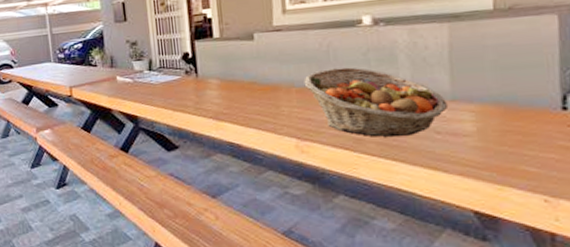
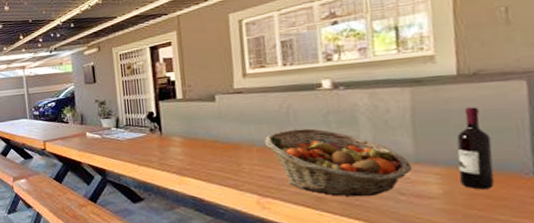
wine bottle: none [491,42,525,126] -> present [456,107,495,190]

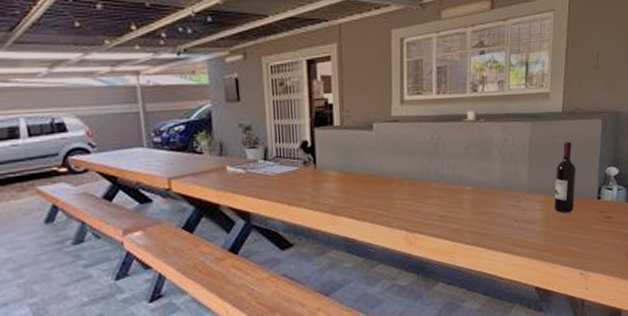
fruit basket: present [264,128,413,197] -> none [415,160,525,227]

